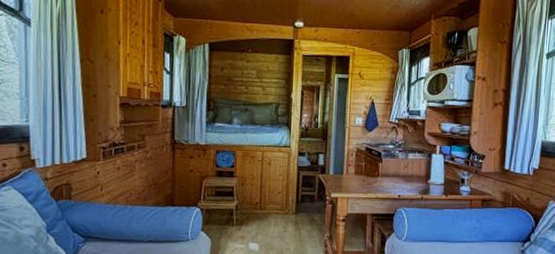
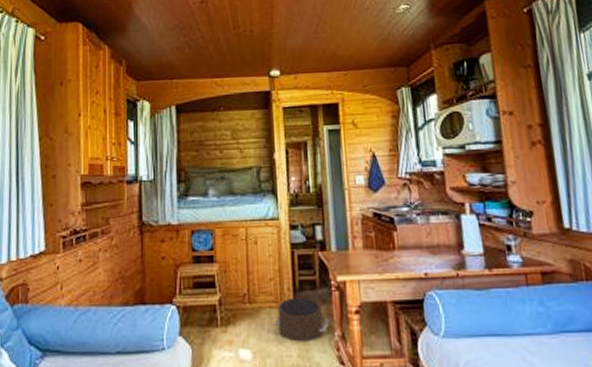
pouf: none [278,207,322,240] -> present [274,297,330,342]

